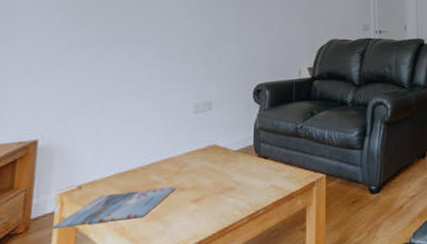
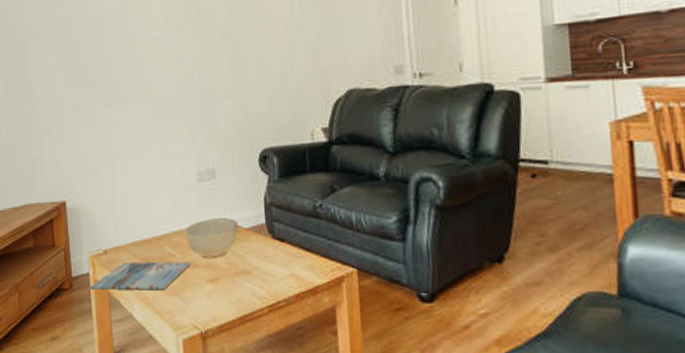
bowl: none [174,143,228,181] -> present [184,218,238,259]

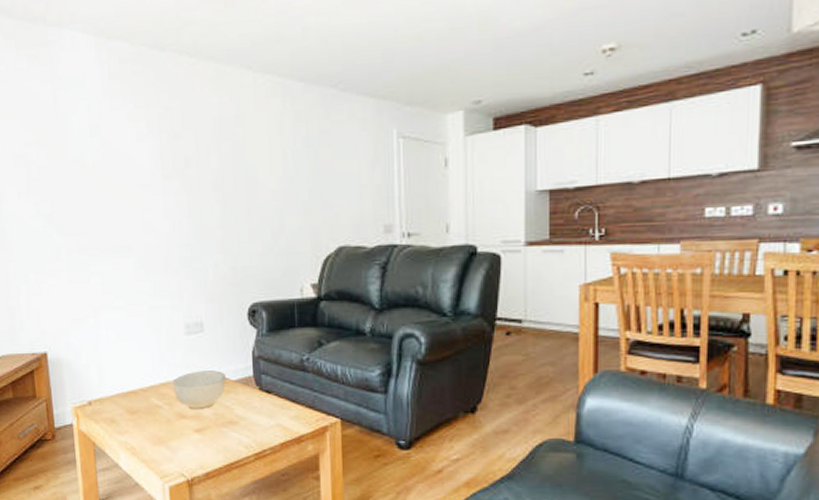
magazine: present [90,261,191,291] -> none [74,412,178,441]

